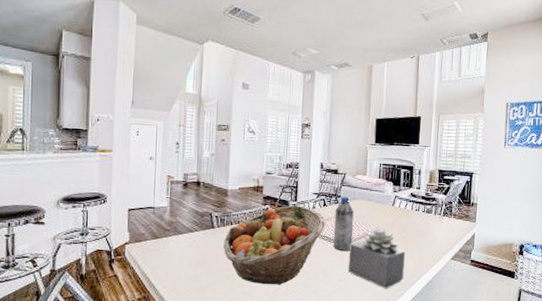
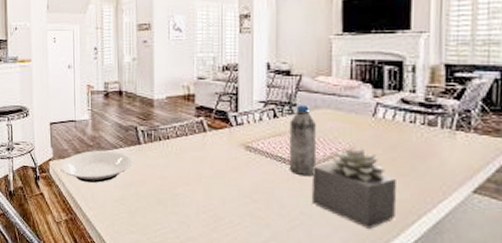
plate: none [137,233,207,263] -> present [61,150,133,183]
fruit basket: present [223,205,326,285] -> none [152,117,278,215]

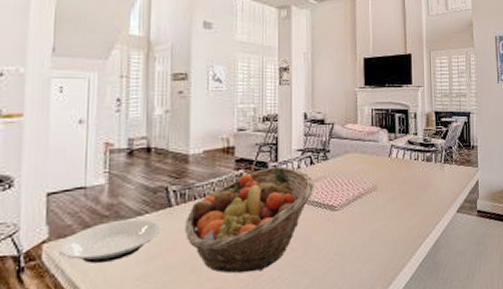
fruit basket: none [152,117,278,215] -> present [185,166,314,274]
water bottle: present [289,104,317,177] -> none [324,150,347,218]
succulent plant: present [311,149,397,229] -> none [343,186,409,257]

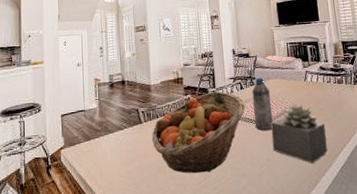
plate: present [60,218,162,263] -> none [71,131,136,164]
water bottle: none [324,150,347,218] -> present [252,77,273,131]
succulent plant: none [343,186,409,257] -> present [270,105,328,164]

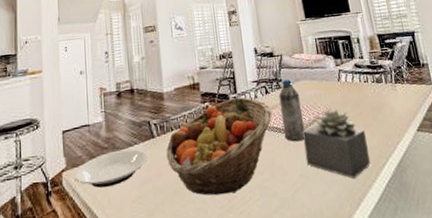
plate: none [71,131,136,164] -> present [74,148,149,188]

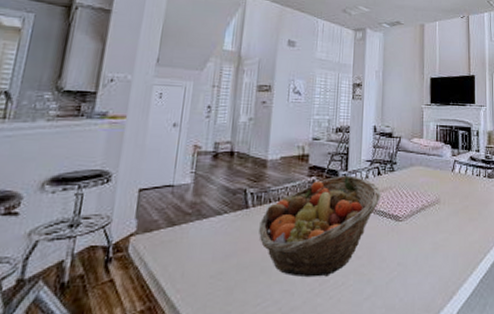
plate: present [74,148,149,188] -> none [145,217,238,258]
water bottle: present [278,79,305,142] -> none [389,162,412,229]
succulent plant: present [302,110,370,179] -> none [407,200,470,271]

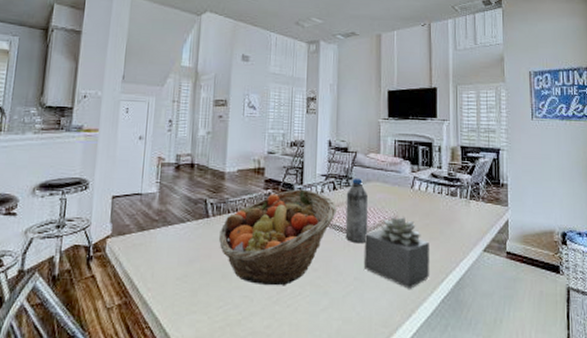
water bottle: none [389,162,412,229] -> present [345,177,369,244]
succulent plant: none [407,200,470,271] -> present [363,217,430,289]

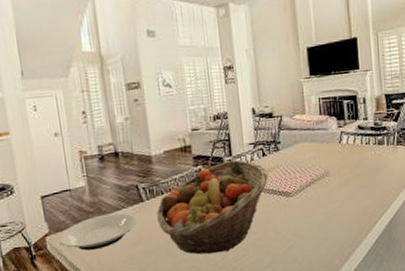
plate: none [119,224,200,260] -> present [59,212,138,251]
water bottle: present [345,177,369,244] -> none [276,141,302,204]
succulent plant: present [363,217,430,289] -> none [298,171,363,236]

